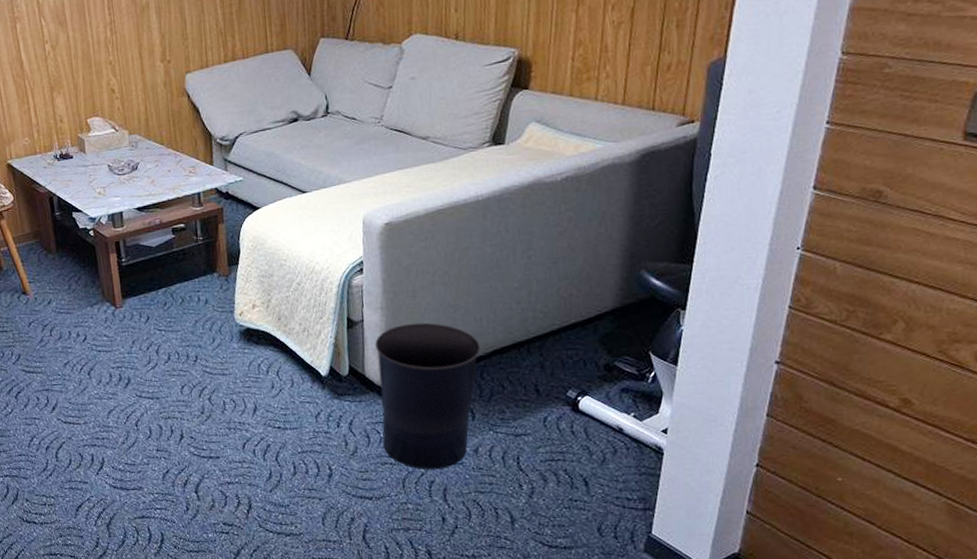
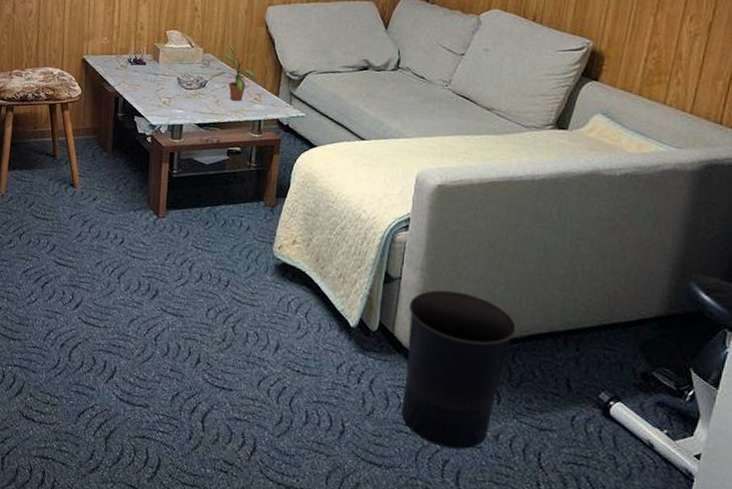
potted plant: none [140,117,189,179] -> present [209,40,257,102]

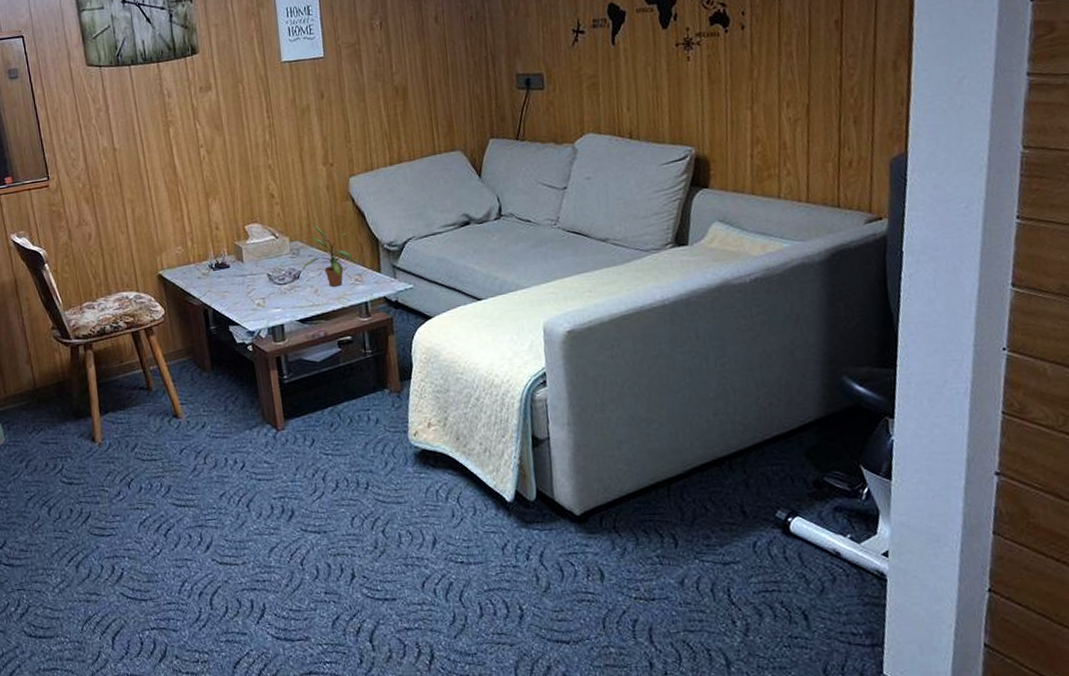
waste bin: present [401,290,516,449] -> none [564,439,679,606]

